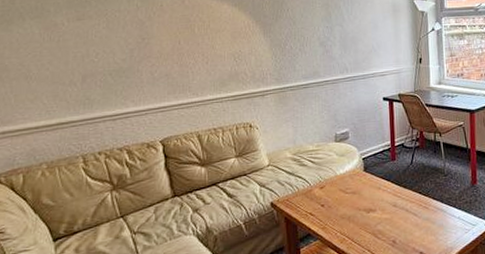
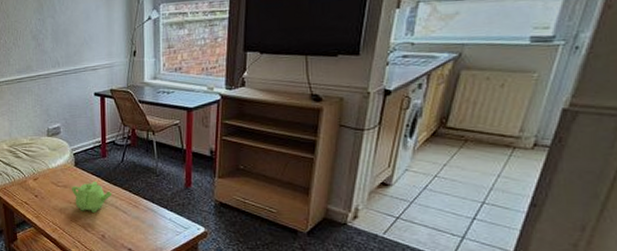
teapot: none [361,185,402,218] -> present [72,182,111,212]

